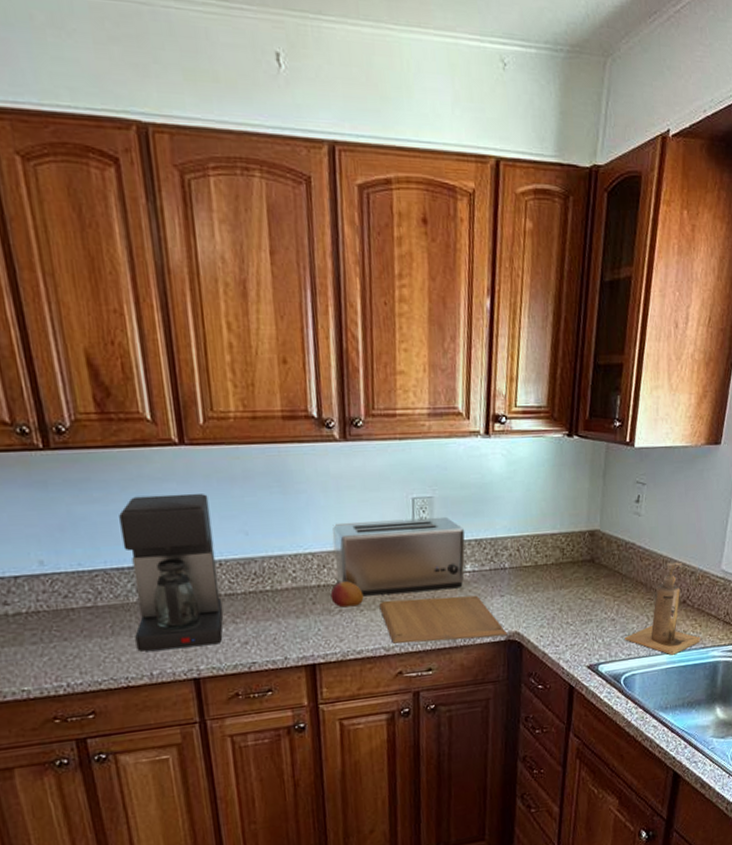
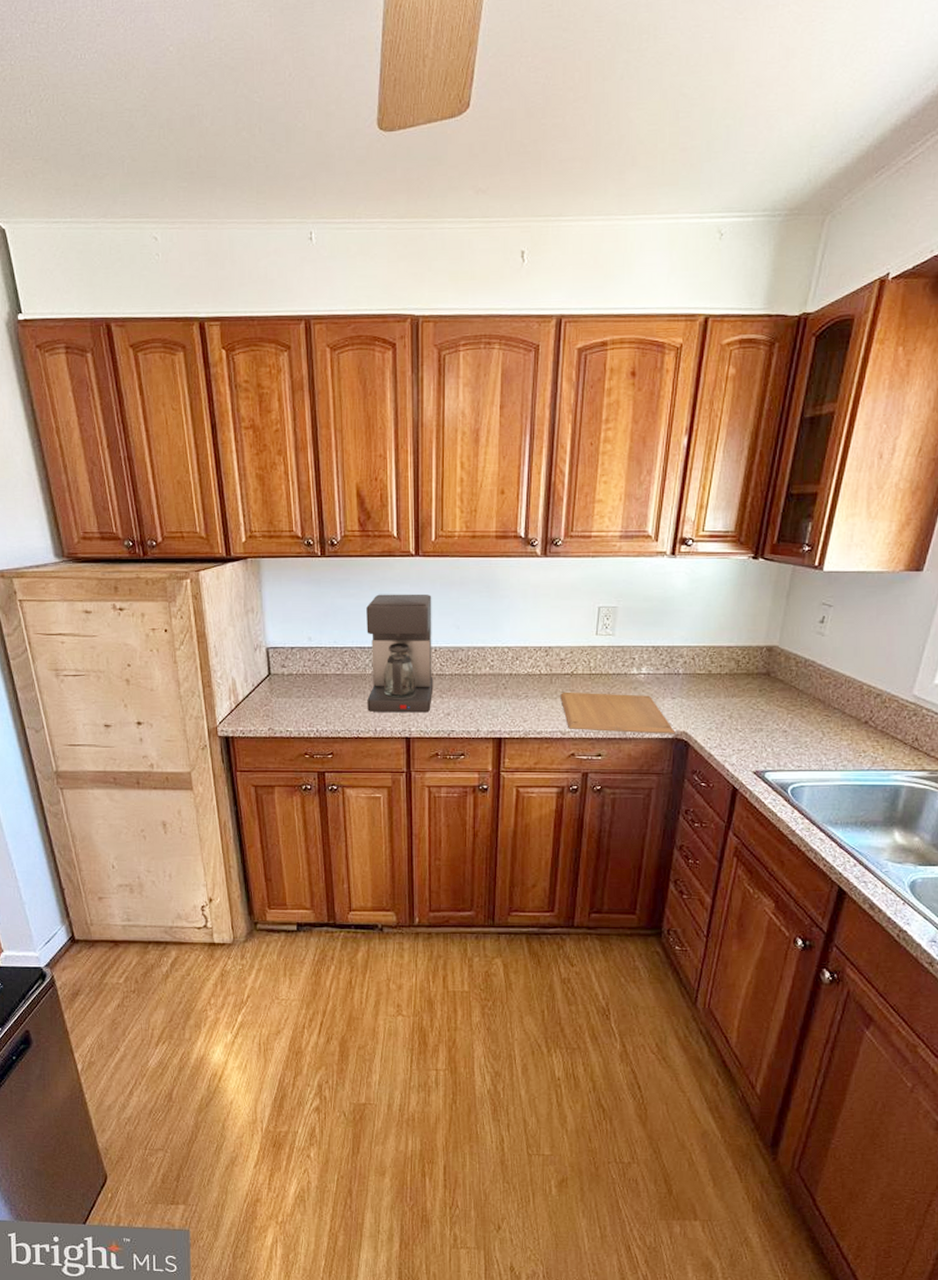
fruit: present [330,580,364,608] -> none [520,672,548,694]
toaster: present [332,516,465,597] -> none [525,624,644,688]
soap dispenser: present [624,562,701,655] -> none [796,683,882,773]

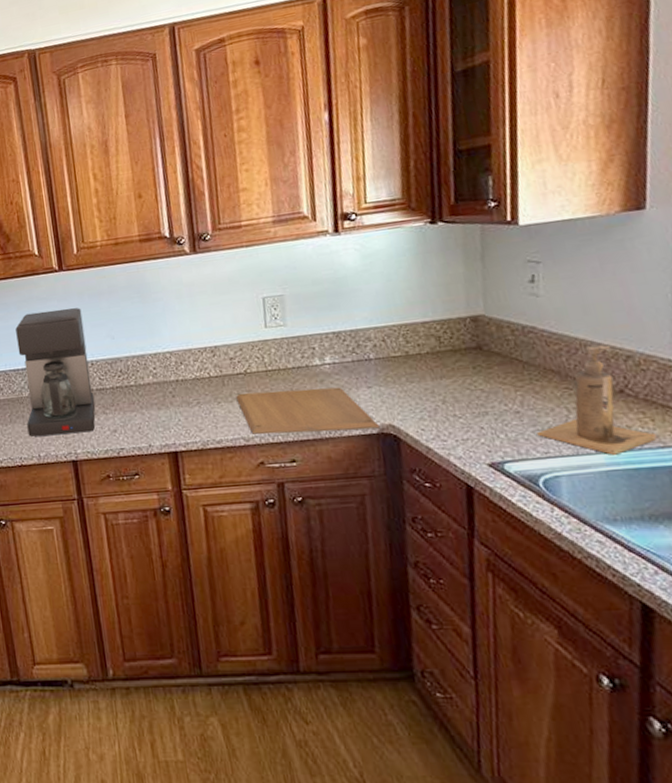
soap dispenser: none [796,683,882,773] -> present [537,345,657,455]

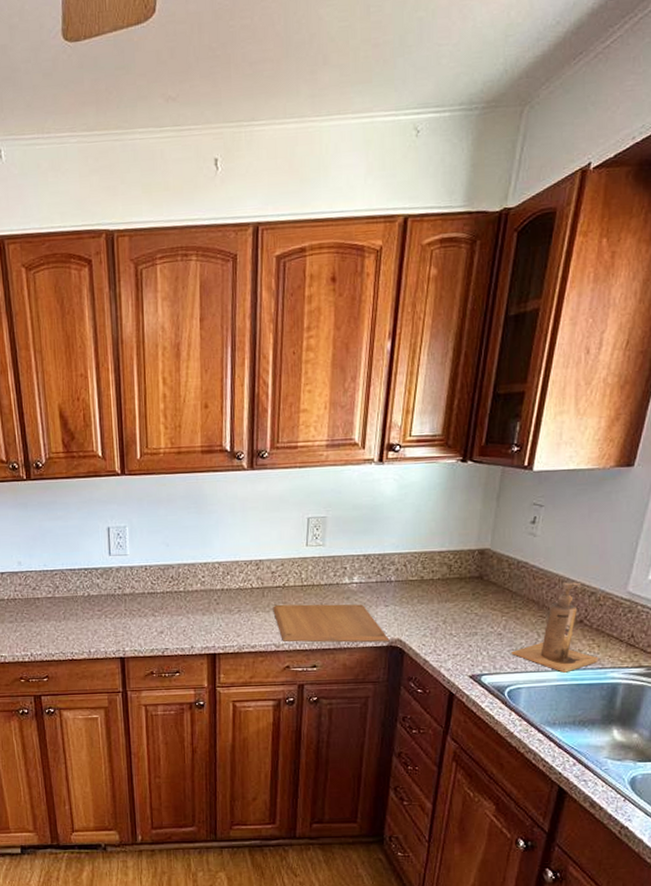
coffee maker: present [16,308,96,437] -> none [75,513,146,633]

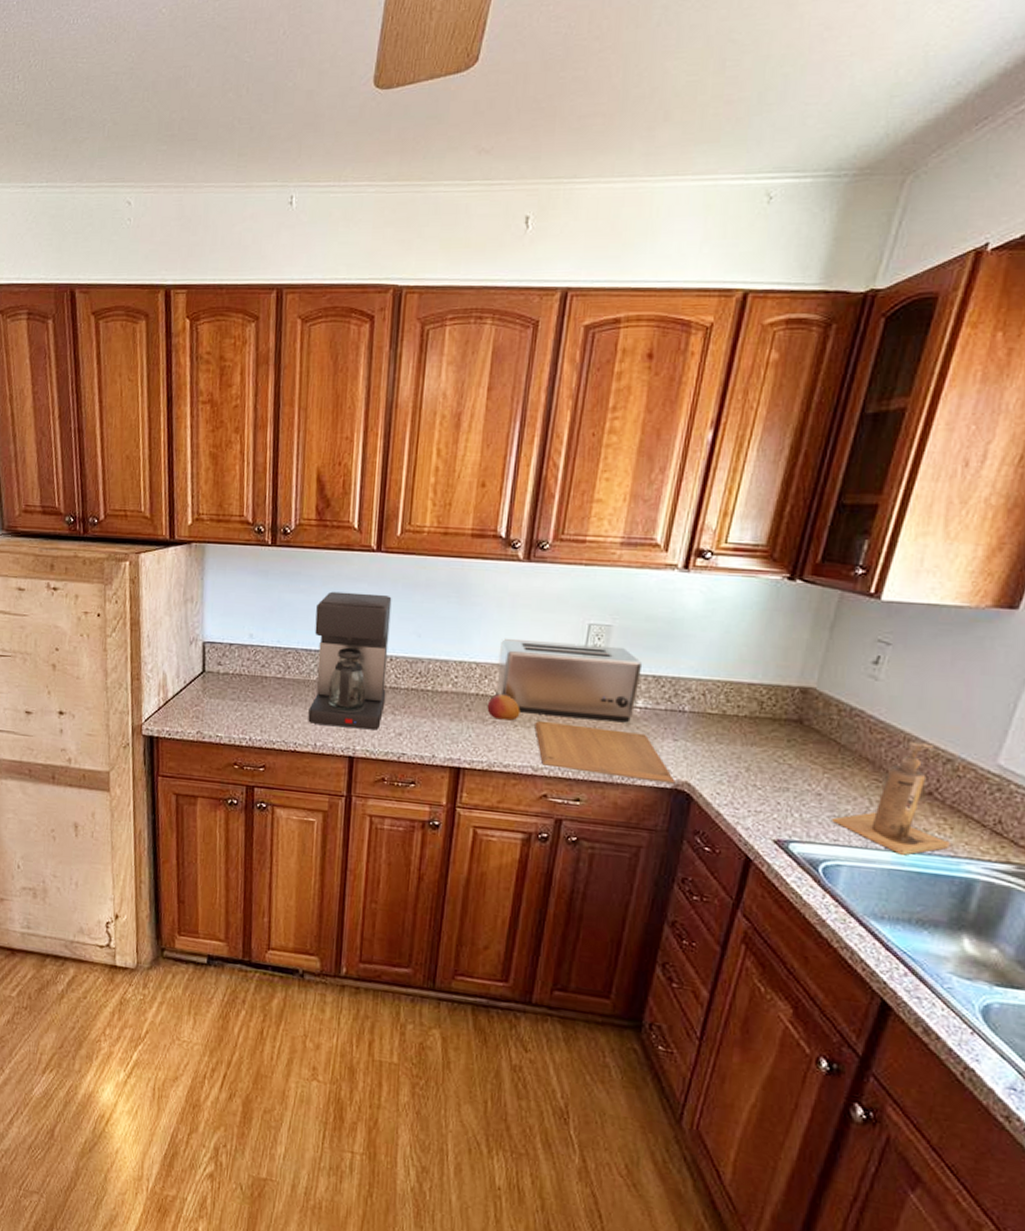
coffee maker: none [75,513,146,633] -> present [308,591,392,730]
fruit: none [232,586,260,609] -> present [487,693,521,721]
toaster: none [236,534,355,600] -> present [494,638,643,723]

